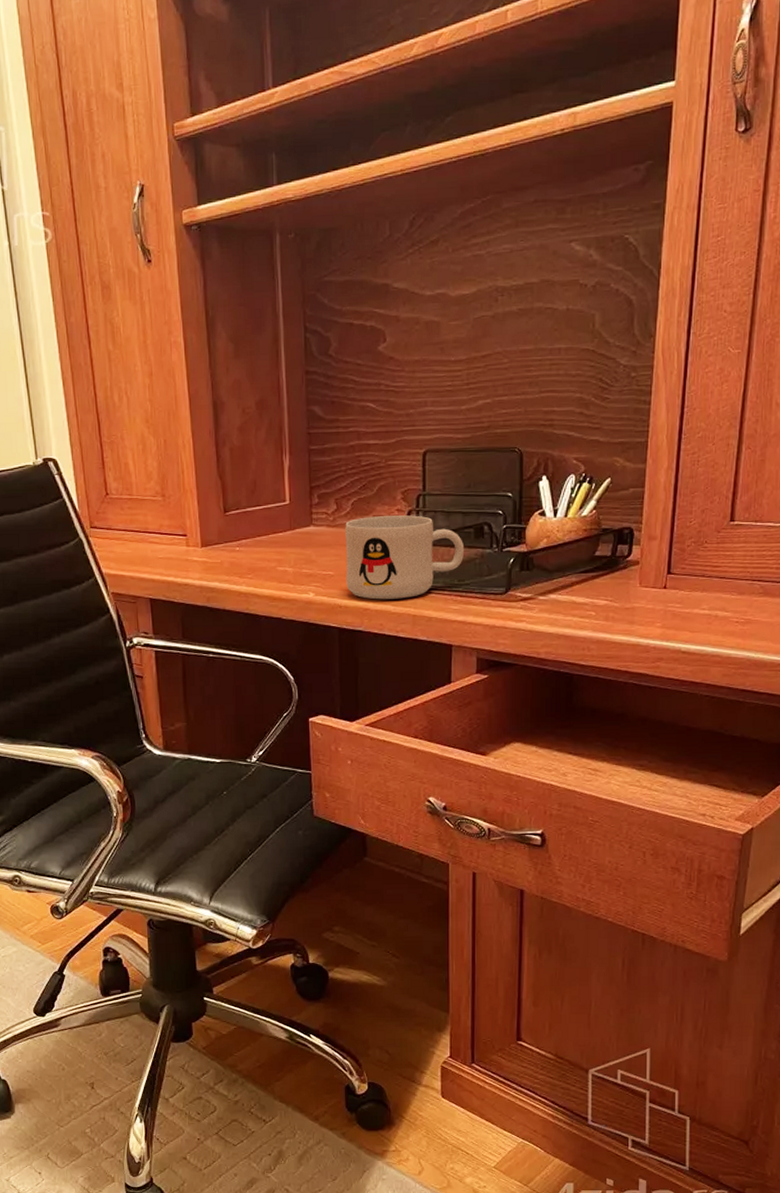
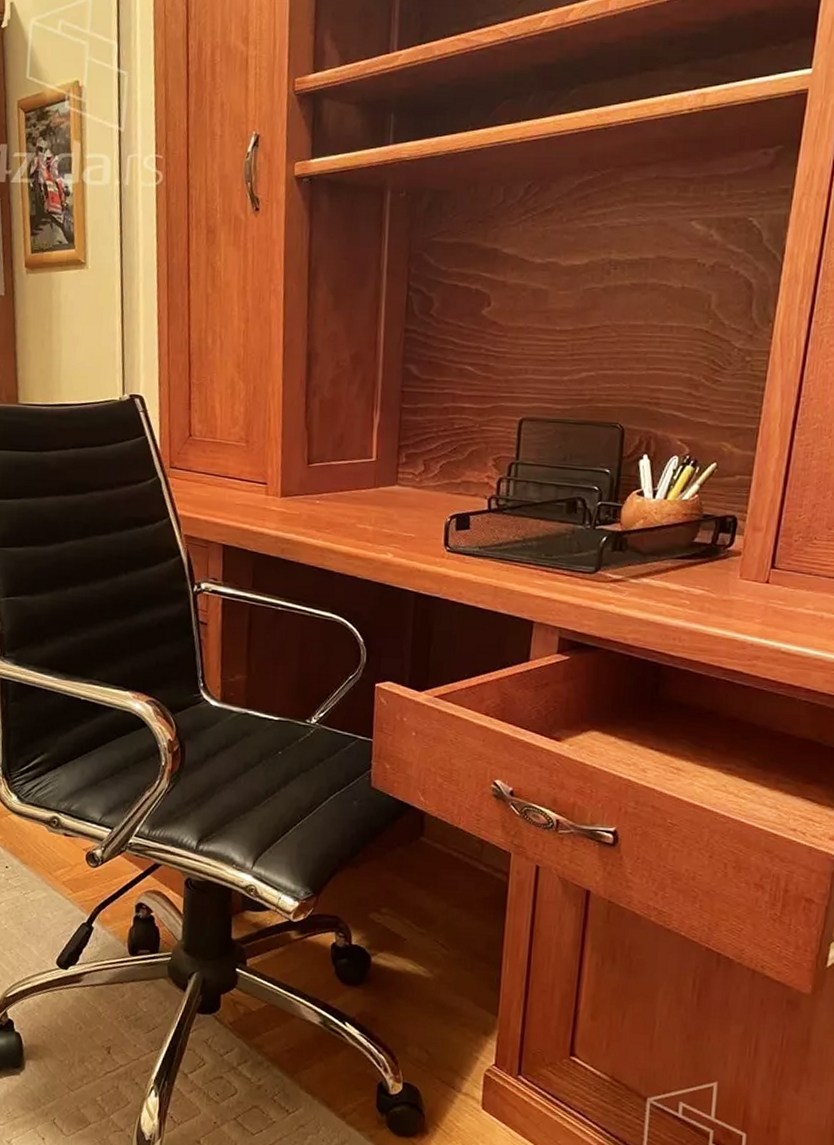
mug: present [345,515,465,600] -> none [427,481,555,569]

